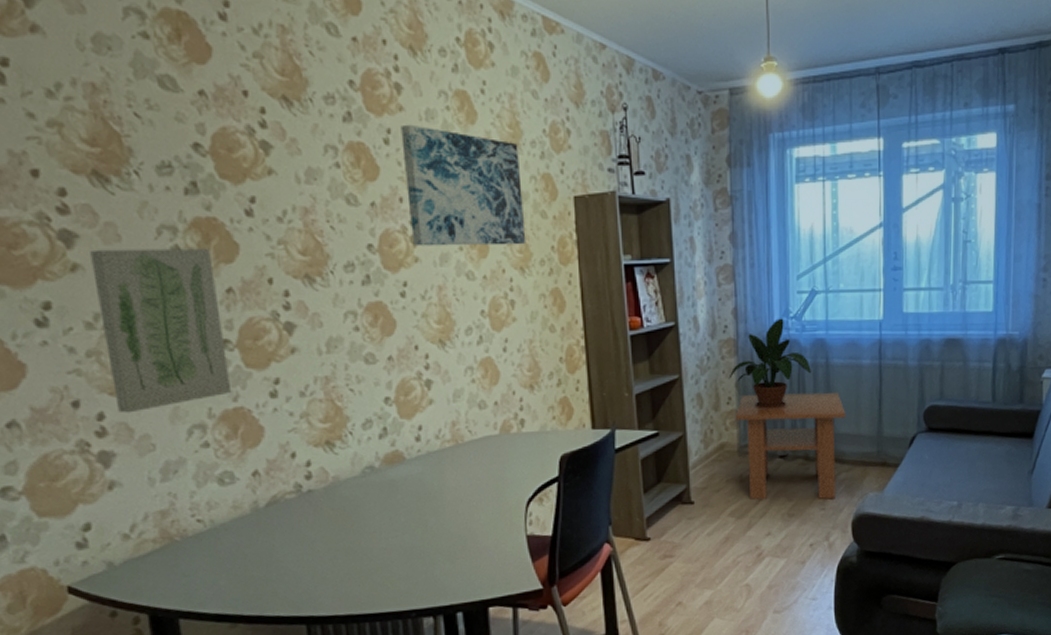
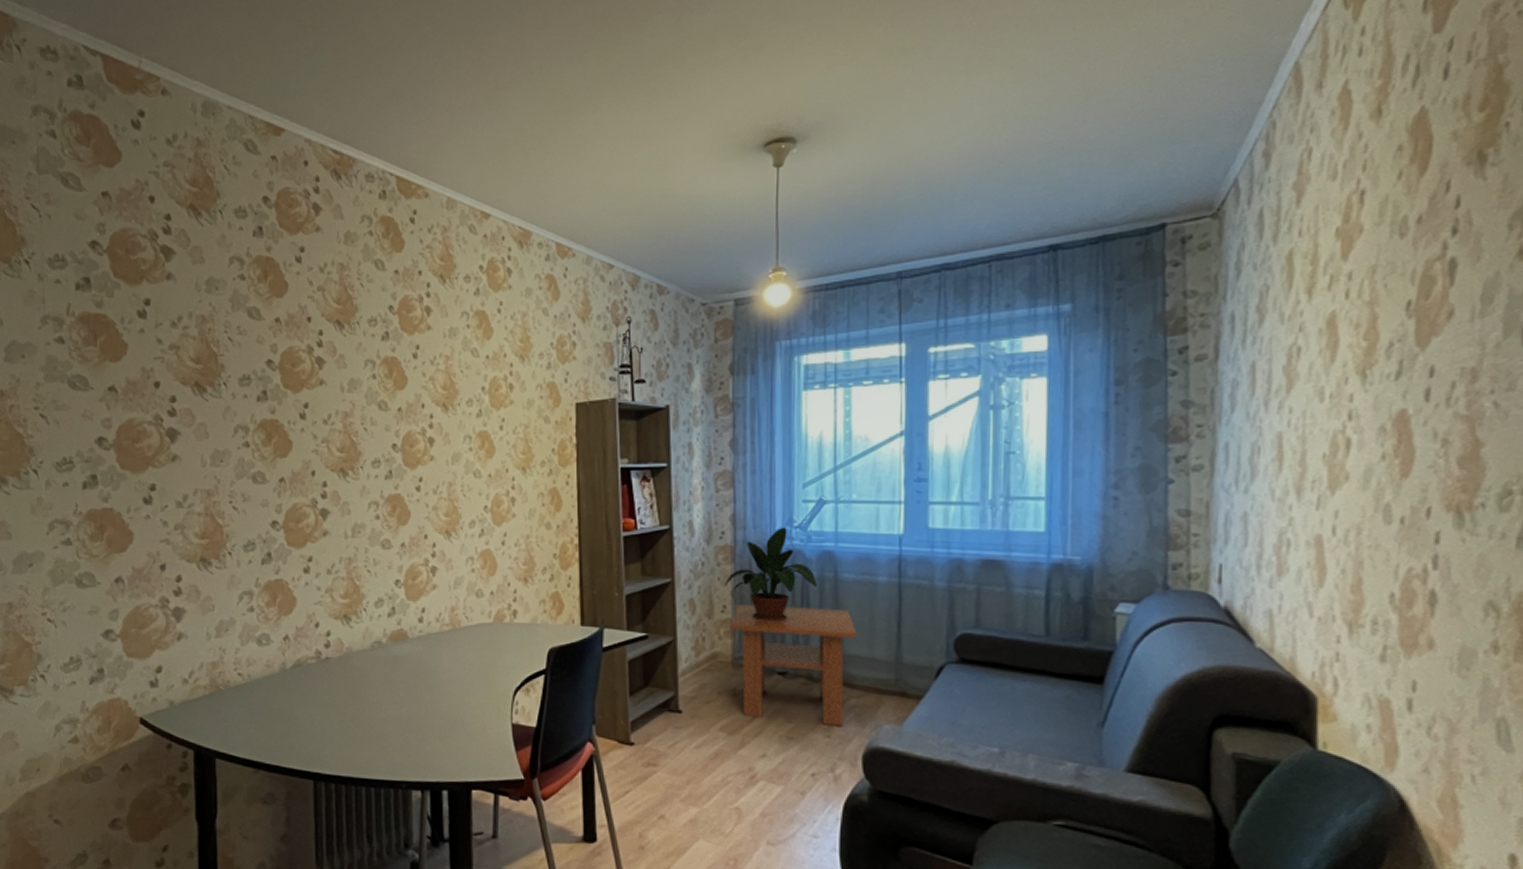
wall art: present [90,248,232,413] -> none [186,444,275,578]
wall art: present [400,124,526,247] -> none [427,341,529,447]

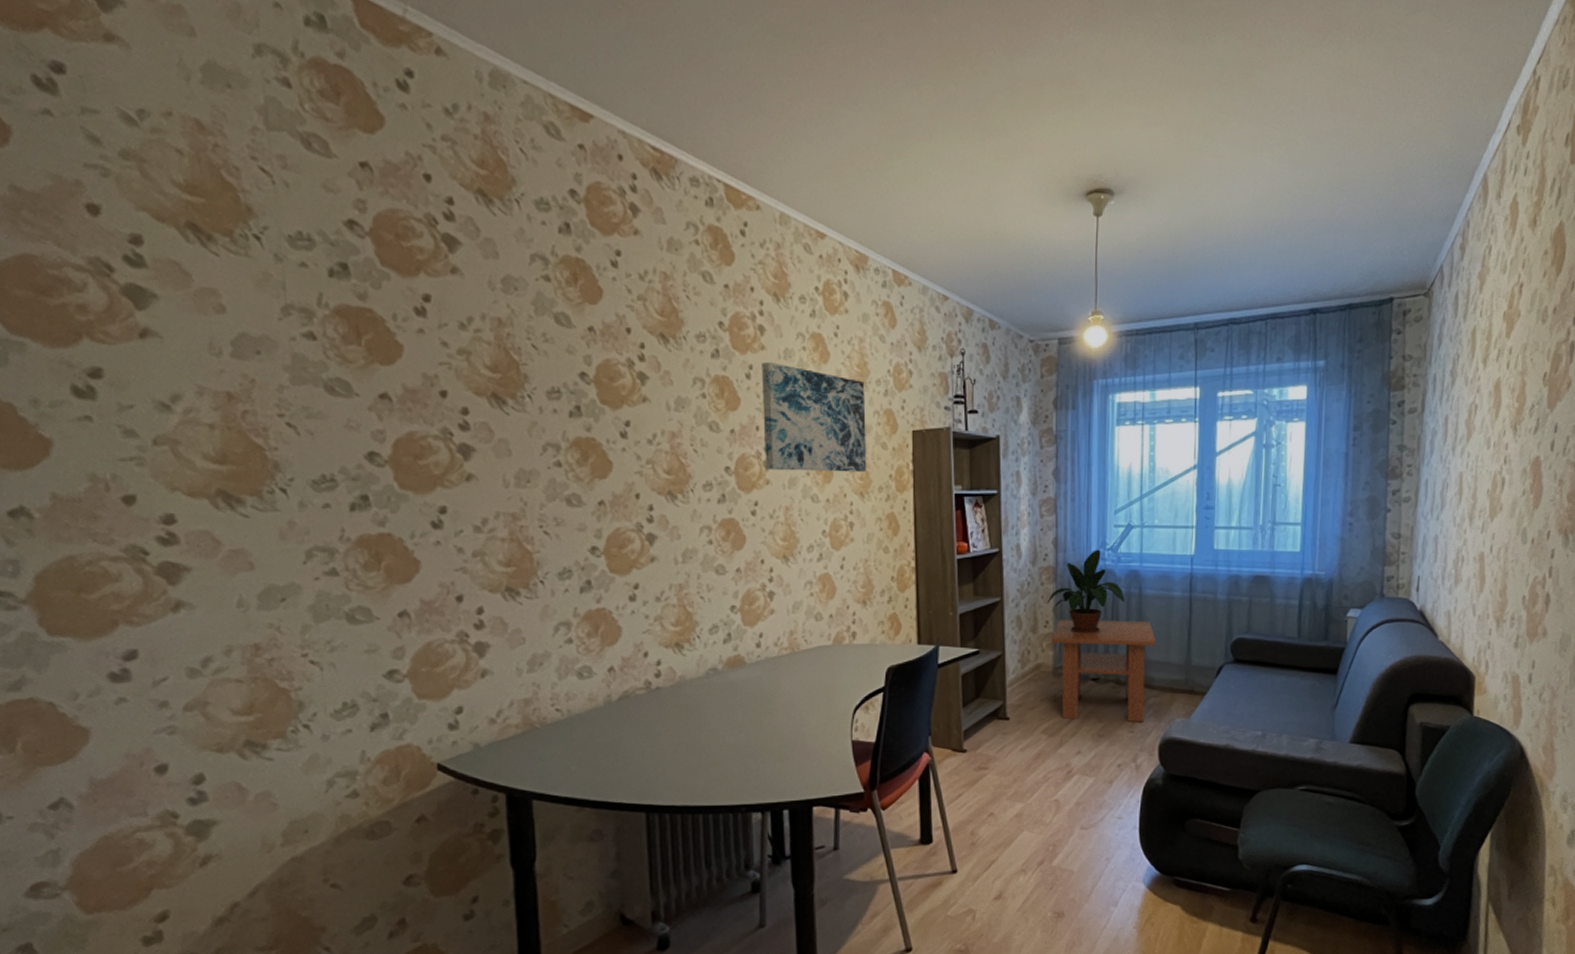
wall art: none [427,341,529,447] -> present [761,361,867,473]

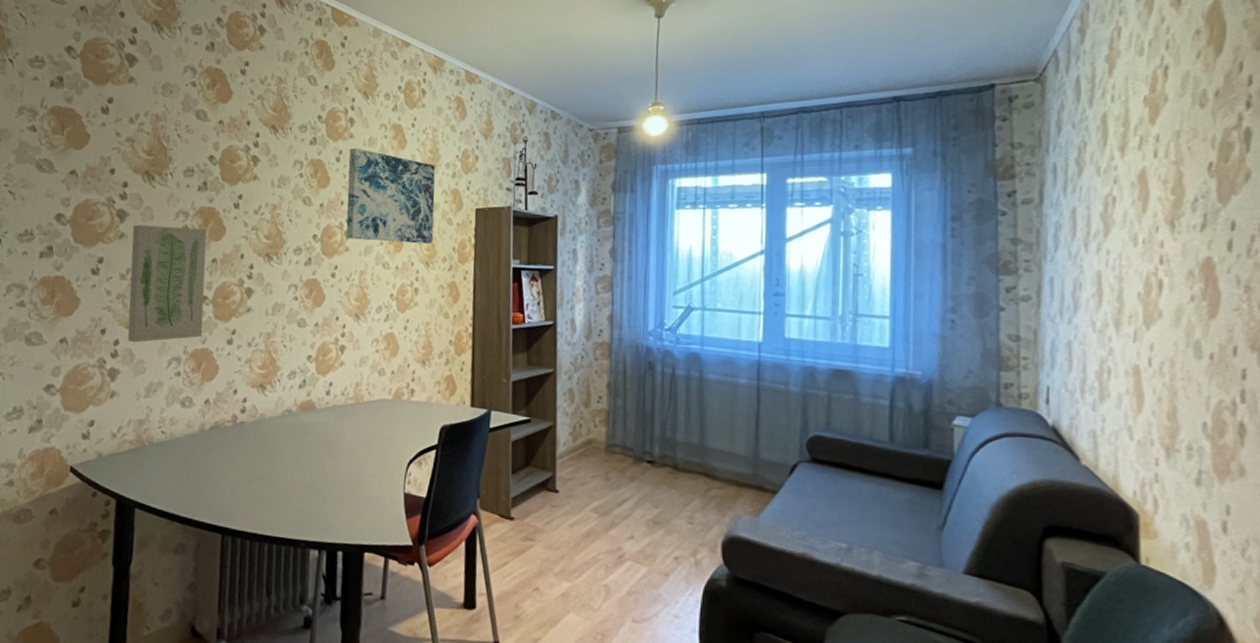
wall art: none [484,462,596,609] -> present [128,224,207,343]
potted plant: present [1047,549,1125,634] -> none [600,329,684,415]
coffee table: present [1051,619,1156,723] -> none [604,395,719,515]

